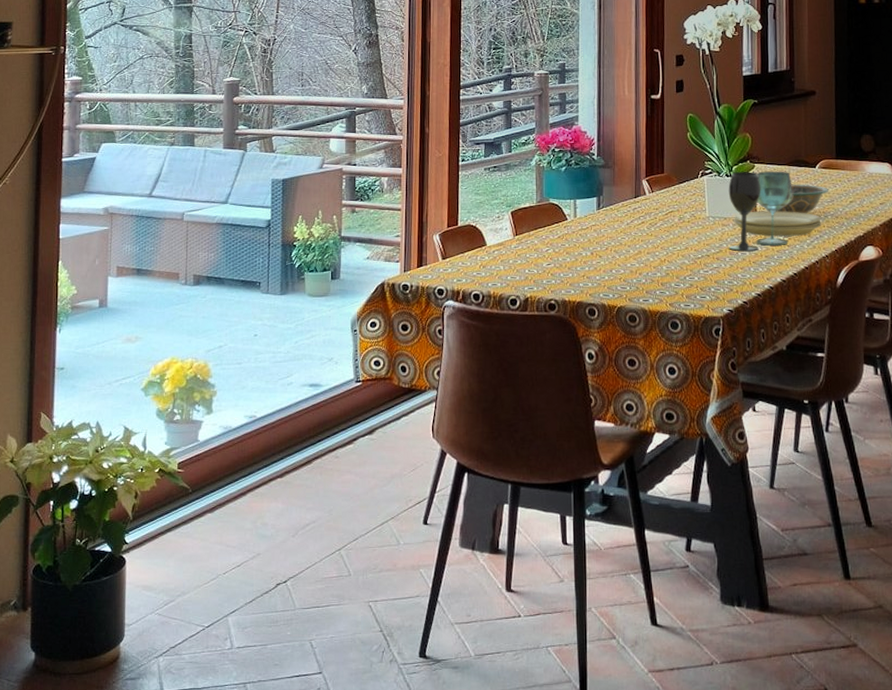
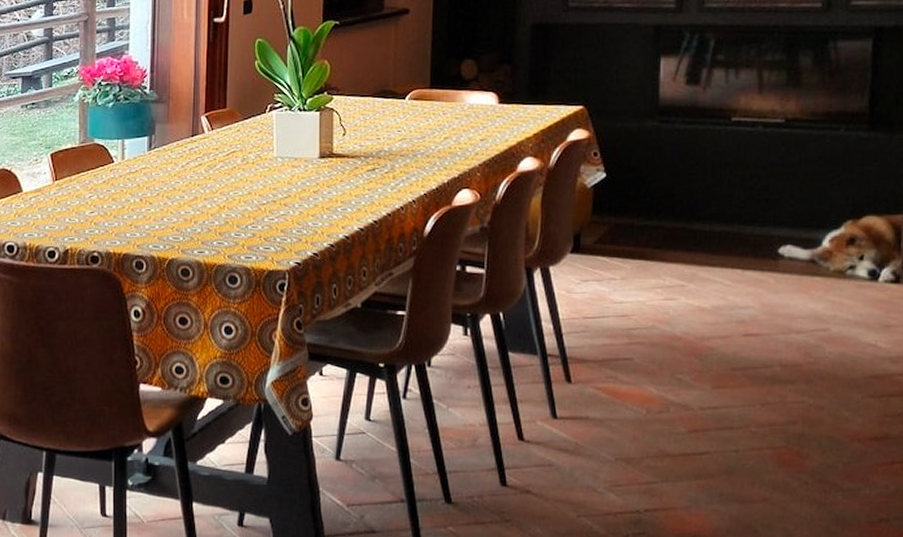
wine glass: present [728,172,761,251] -> none [299,105,340,196]
plate: present [734,211,821,236] -> none [306,149,409,179]
wine glass: present [756,171,794,246] -> none [331,103,378,190]
bowl: present [777,184,828,214] -> none [357,118,419,153]

